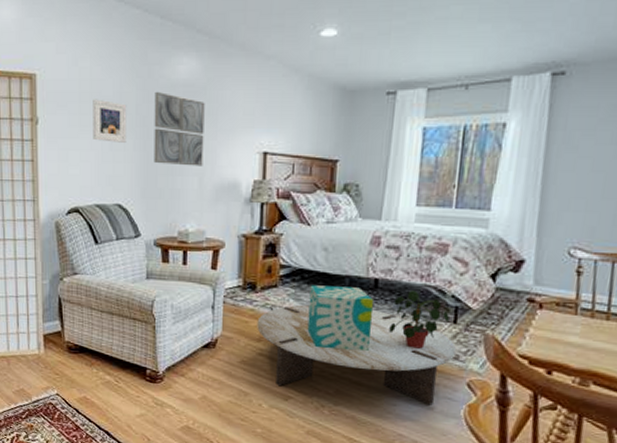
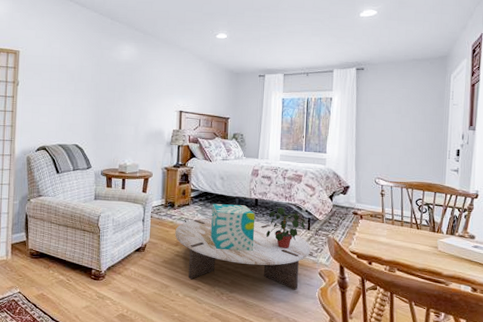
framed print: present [93,99,127,143] -> none [59,70,85,101]
wall art: present [154,91,205,166] -> none [103,67,140,119]

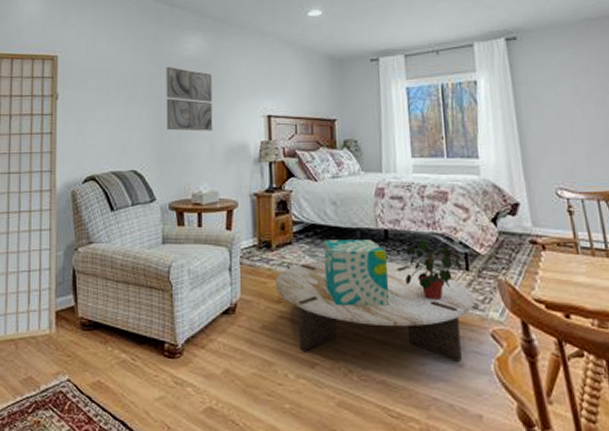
wall art: none [103,67,140,119] -> present [166,66,213,131]

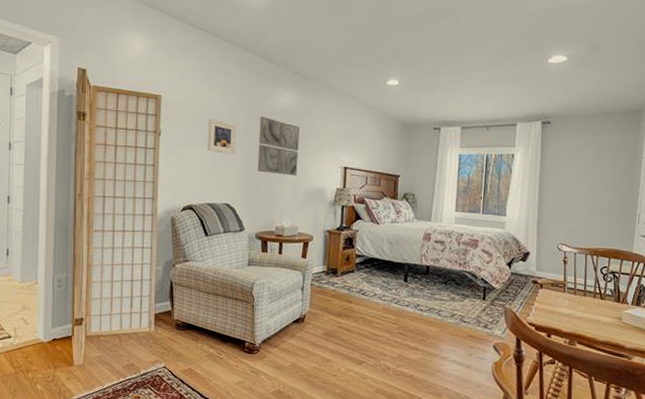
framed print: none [109,75,141,113] -> present [207,118,237,154]
coffee table: present [275,261,473,362] -> none [337,286,485,364]
decorative box: present [324,240,390,307] -> none [376,270,426,322]
potted plant: present [405,239,461,300] -> none [437,275,480,320]

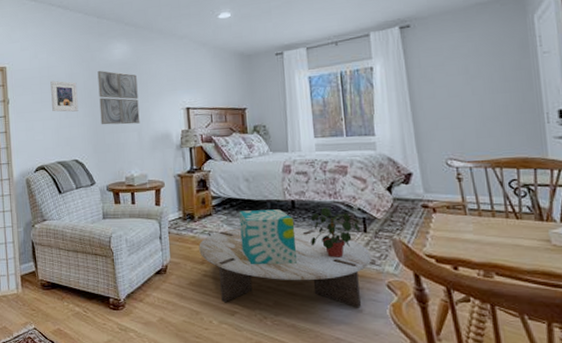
coffee table: none [337,286,485,364] -> present [199,228,371,308]
decorative box: none [376,270,426,322] -> present [239,209,298,265]
potted plant: none [437,275,480,320] -> present [310,207,360,258]

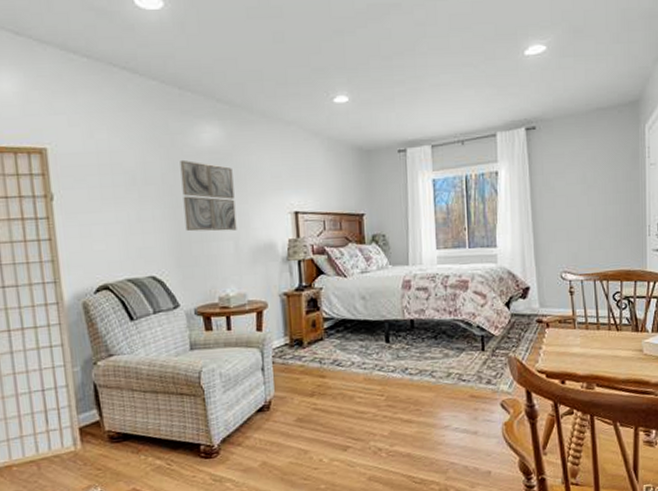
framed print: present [50,80,79,112] -> none [114,170,155,214]
coffee table: present [199,228,371,308] -> none [308,349,487,437]
decorative box: present [239,209,298,265] -> none [354,330,415,394]
potted plant: present [310,207,360,258] -> none [429,326,478,380]

